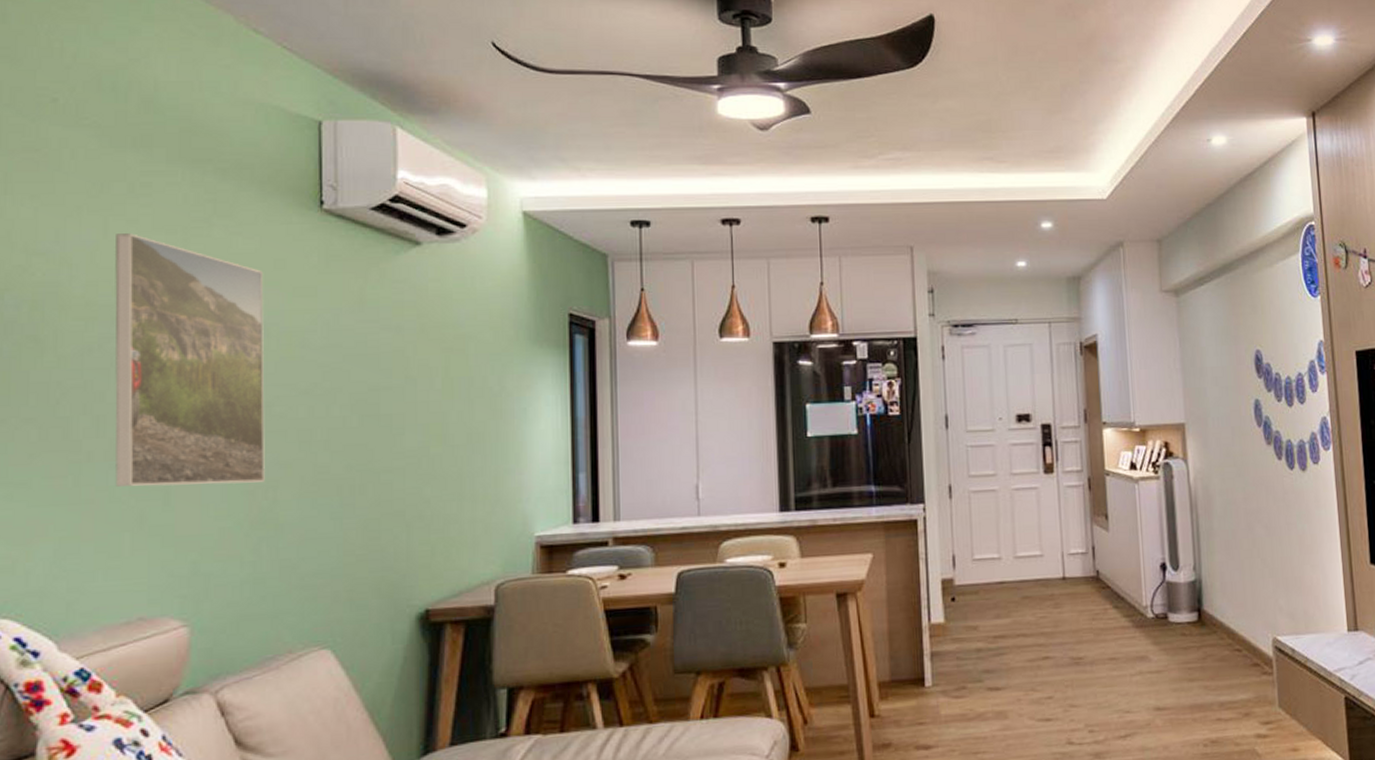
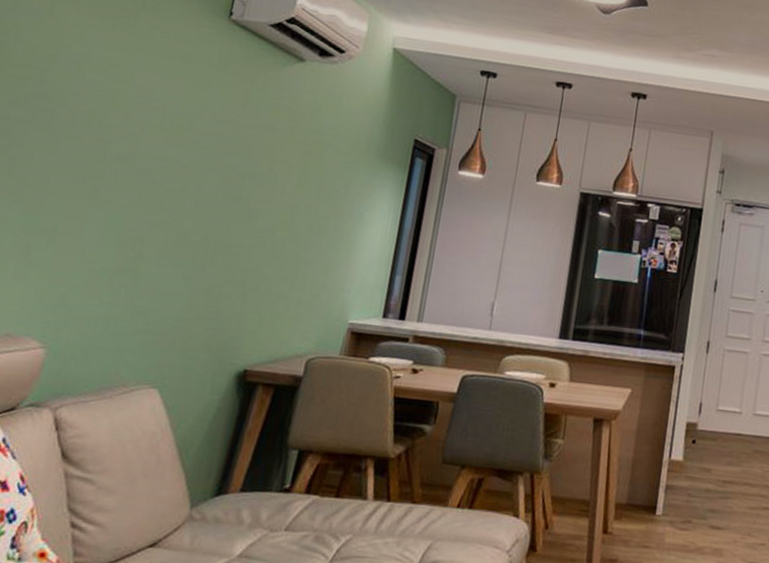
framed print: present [115,233,265,487] -> none [12,11,171,237]

